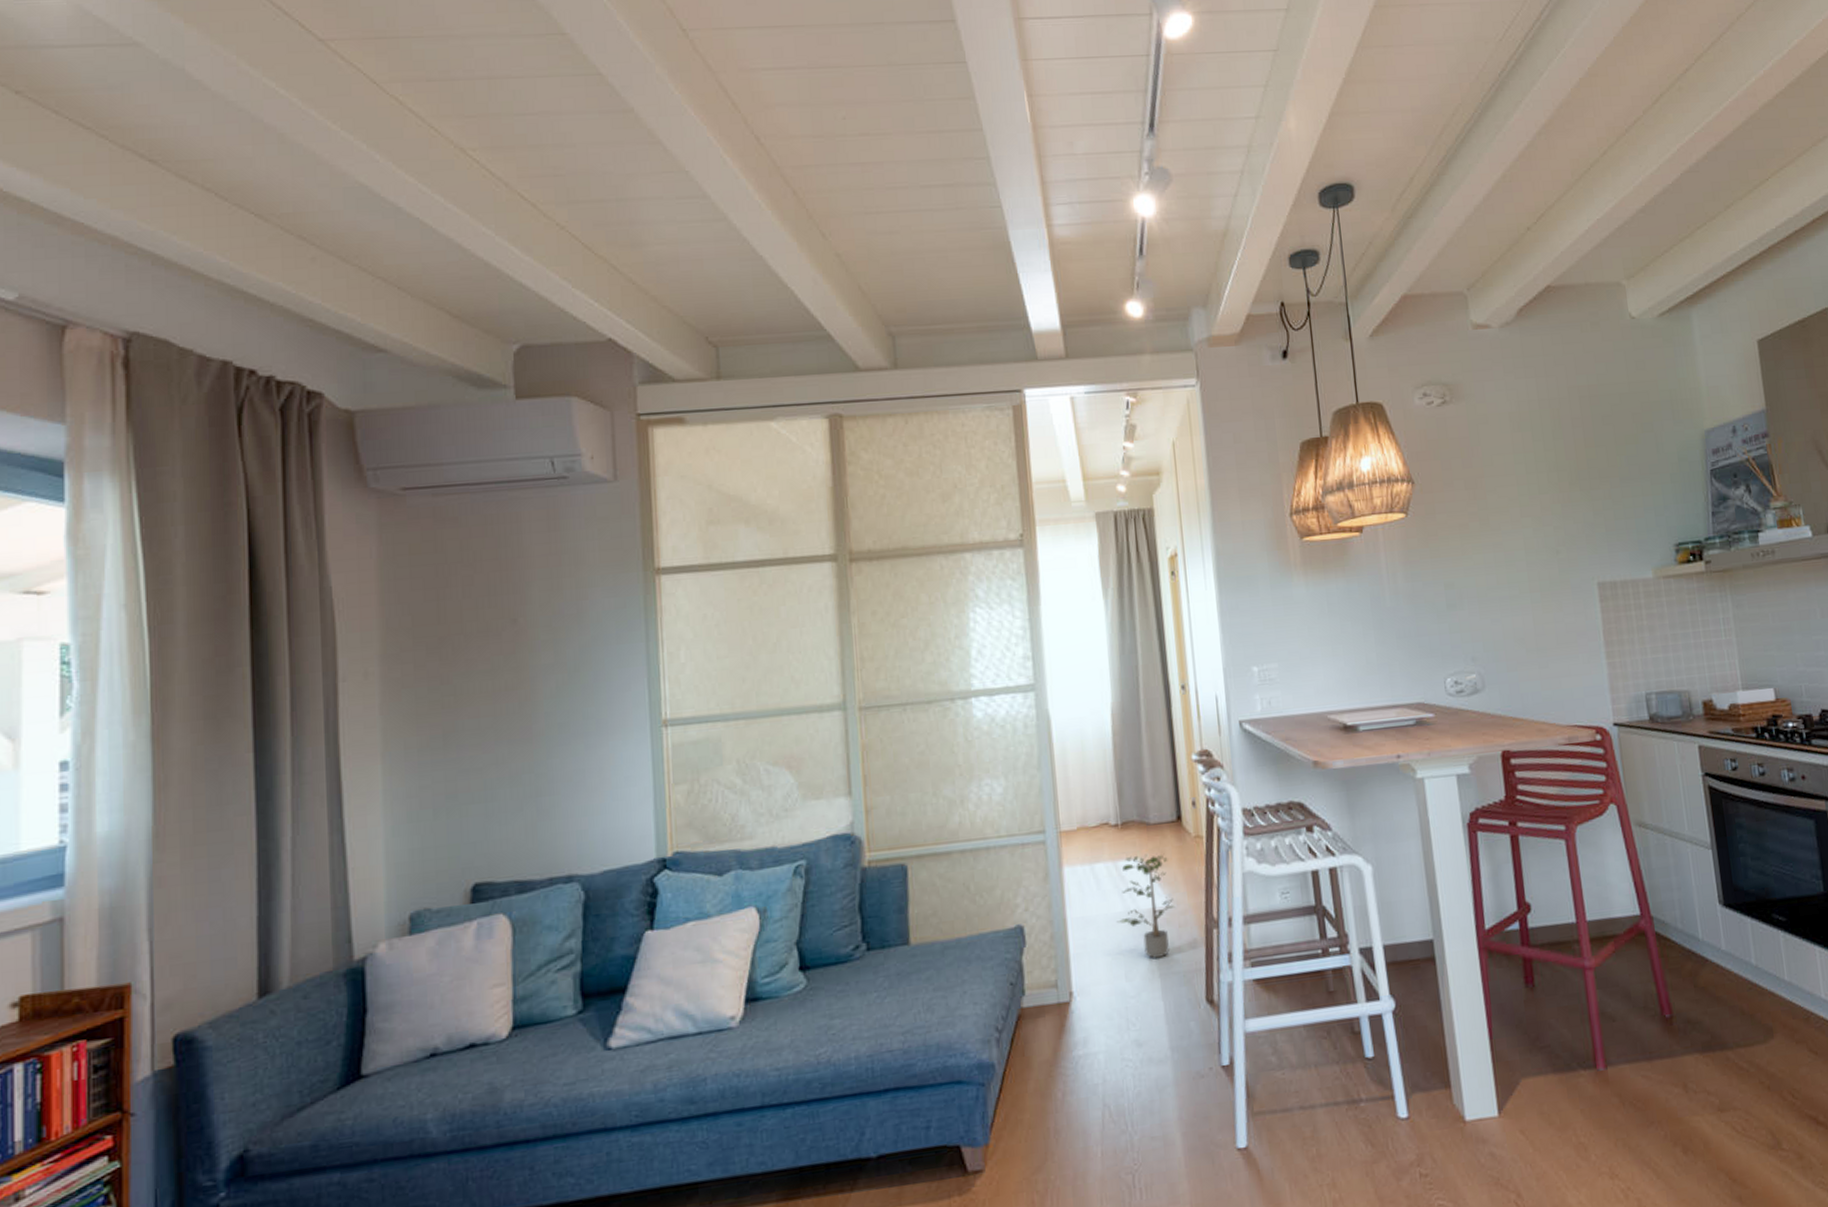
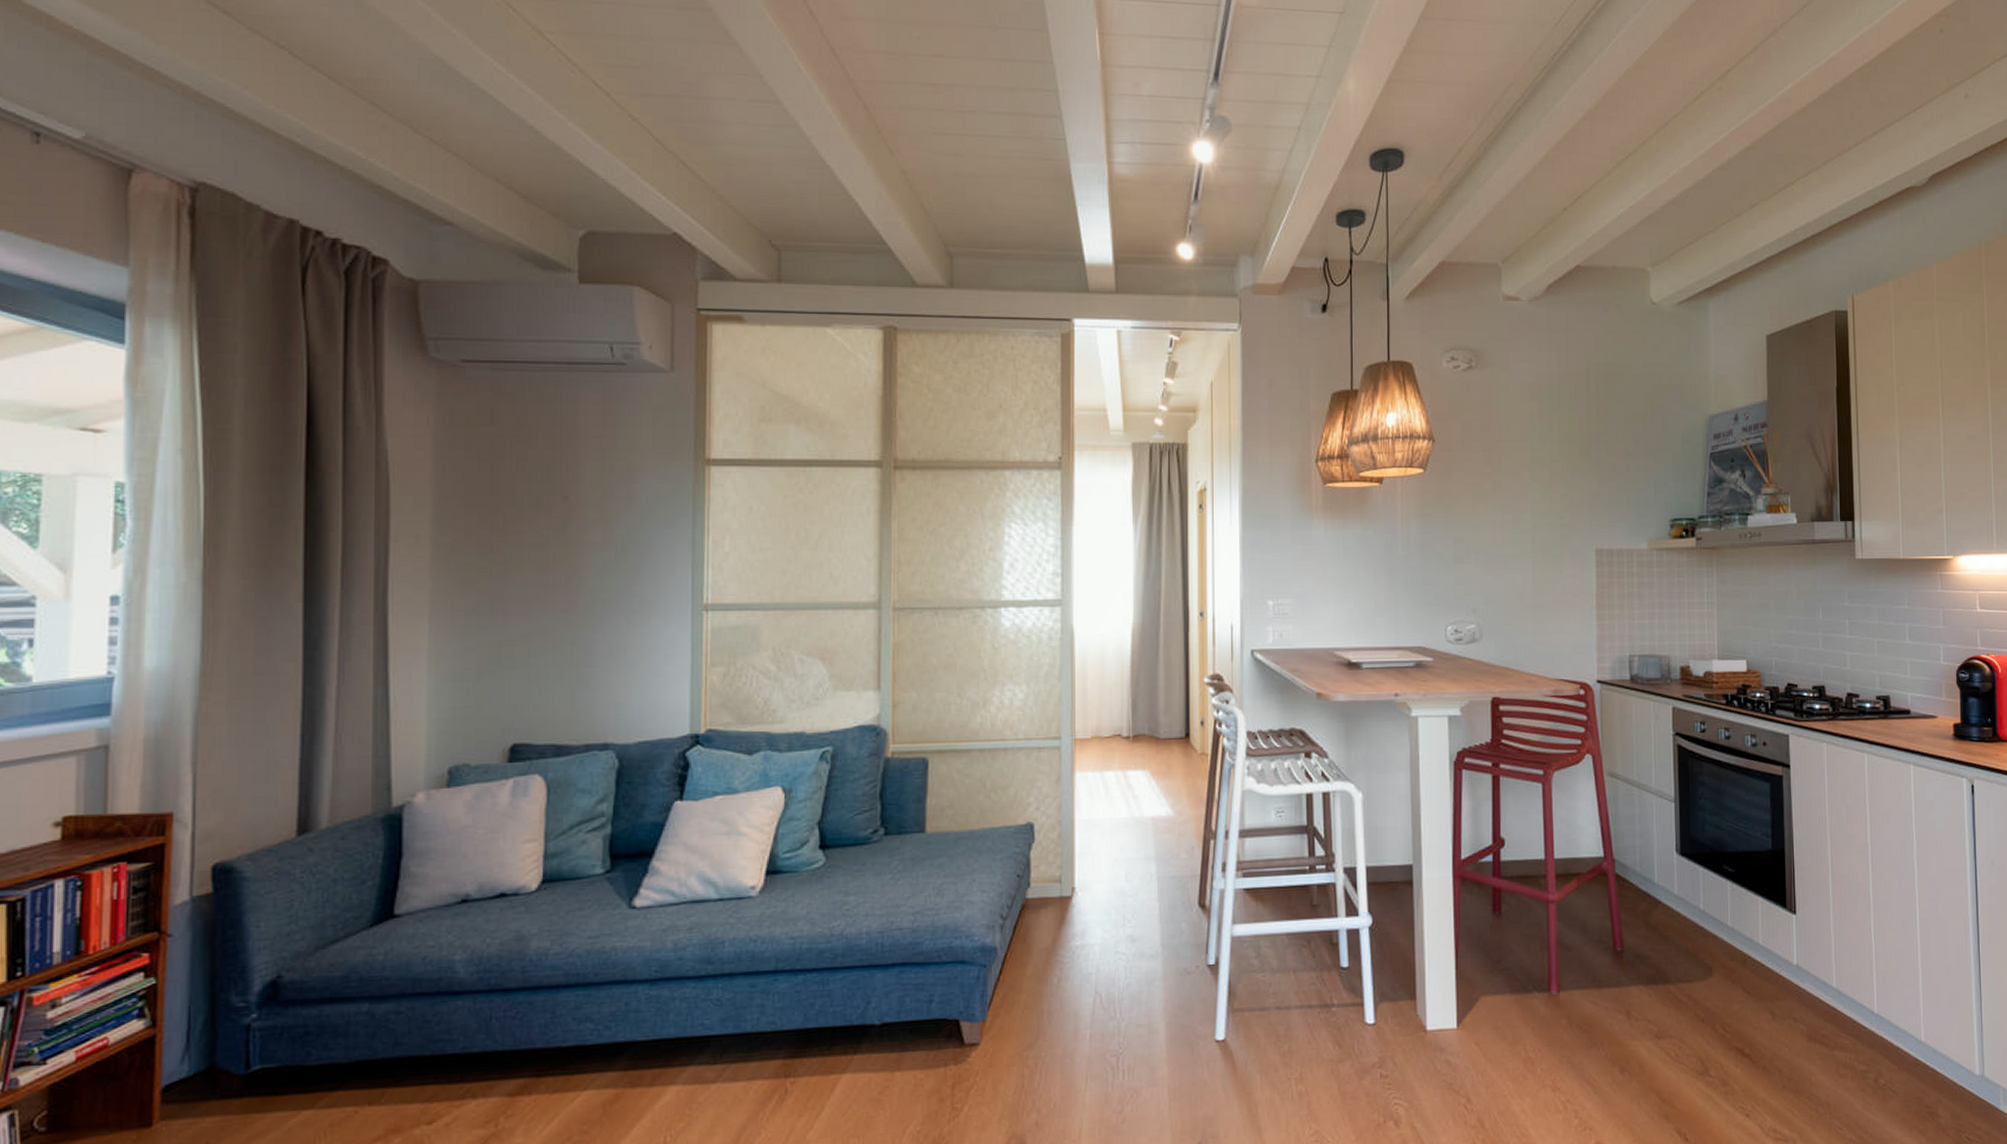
potted plant: present [1117,854,1175,958] -> none [1122,766,1177,862]

